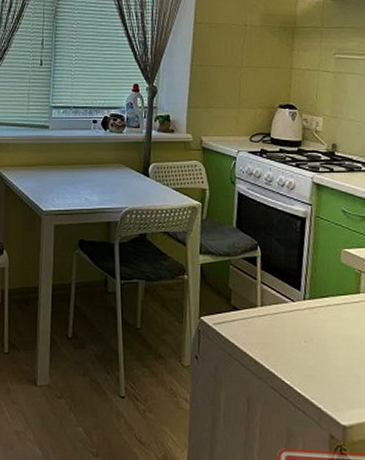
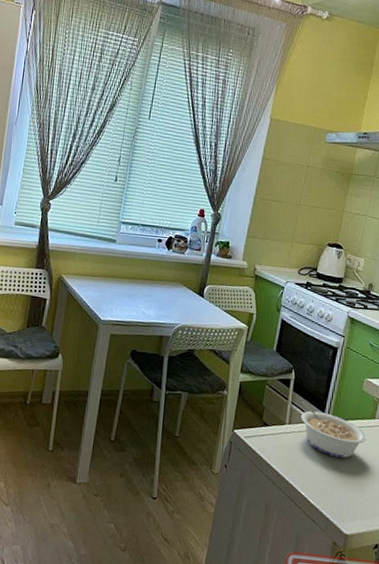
legume: none [273,279,353,340] -> present [301,401,367,458]

